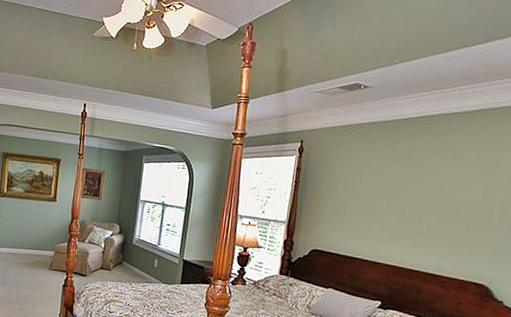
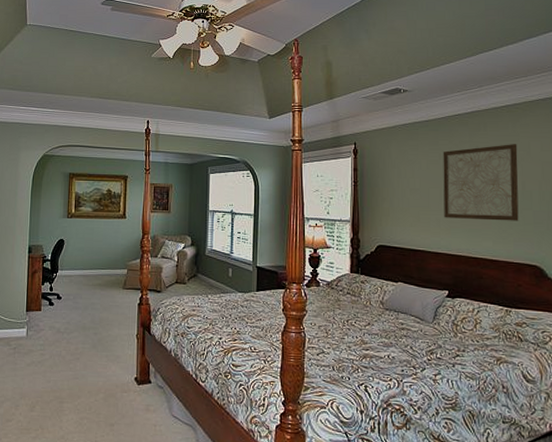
wall art: none [389,153,486,237] -> present [443,144,519,221]

